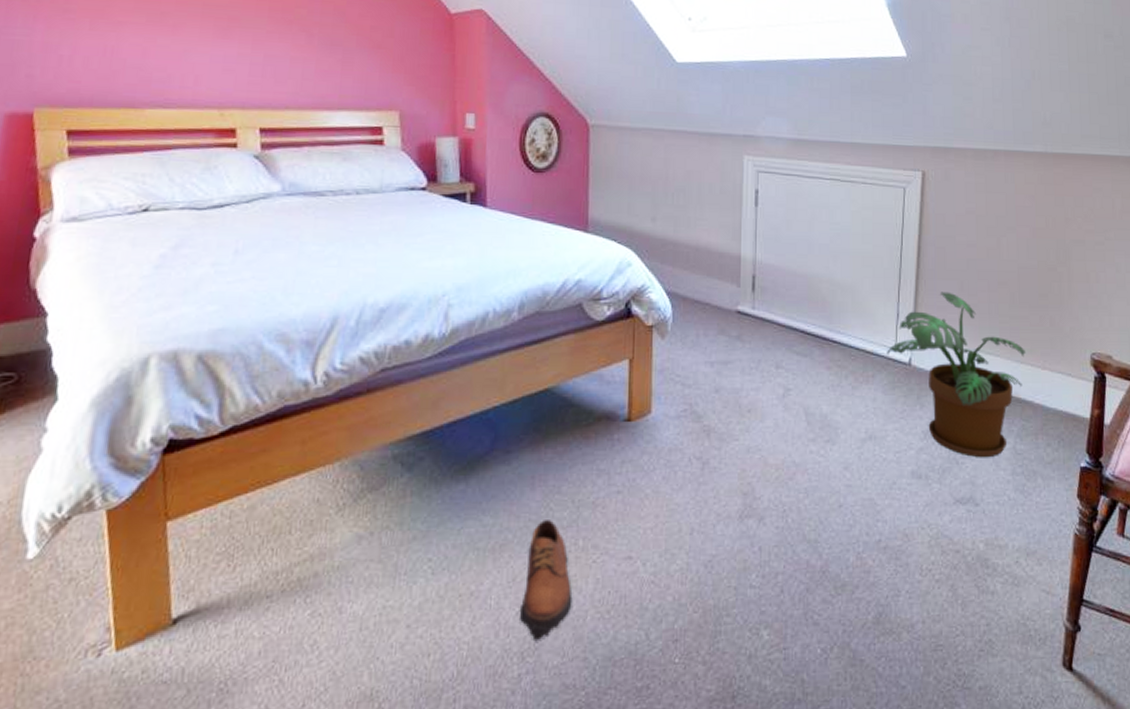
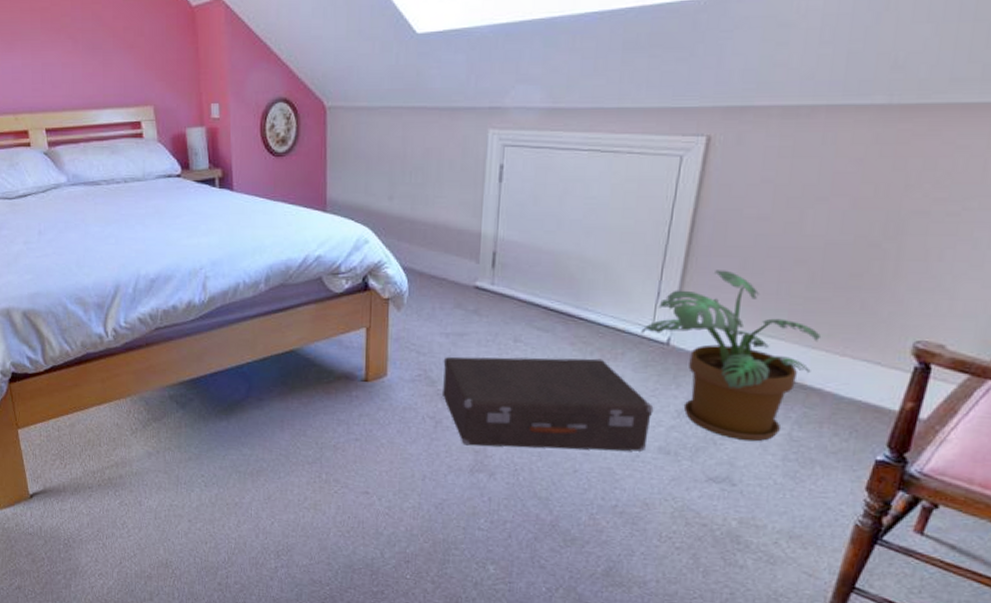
shoe: present [519,520,573,640] -> none [274,455,318,545]
suitcase: none [708,382,904,488] -> present [443,356,654,452]

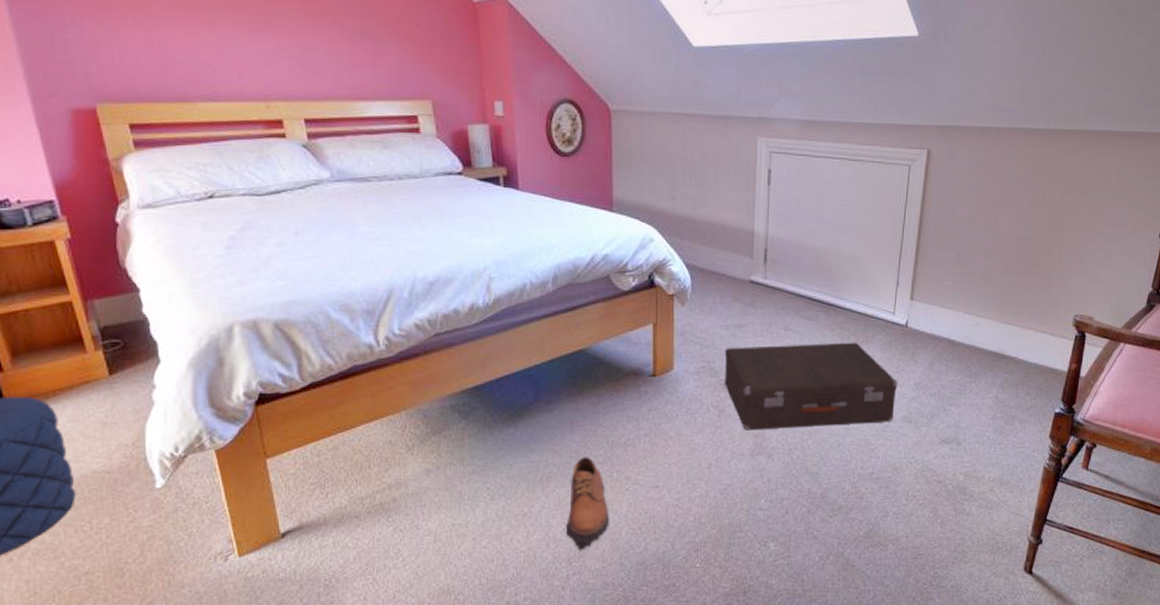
shoe: none [274,455,318,545] -> present [565,457,610,550]
potted plant: present [641,270,822,441] -> none [886,261,1014,405]

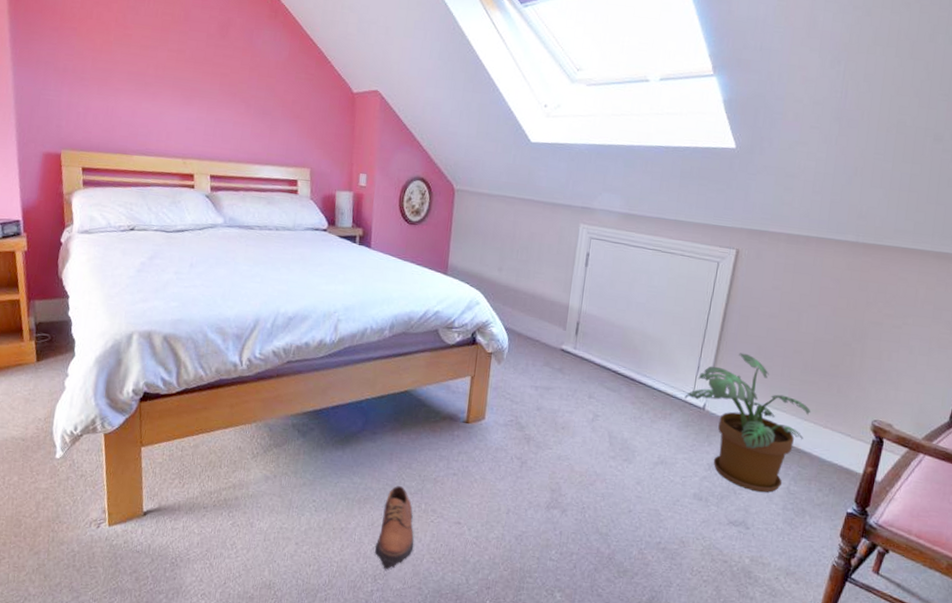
suitcase: present [724,342,898,431] -> none [529,407,692,497]
potted plant: none [886,261,1014,405] -> present [684,352,811,493]

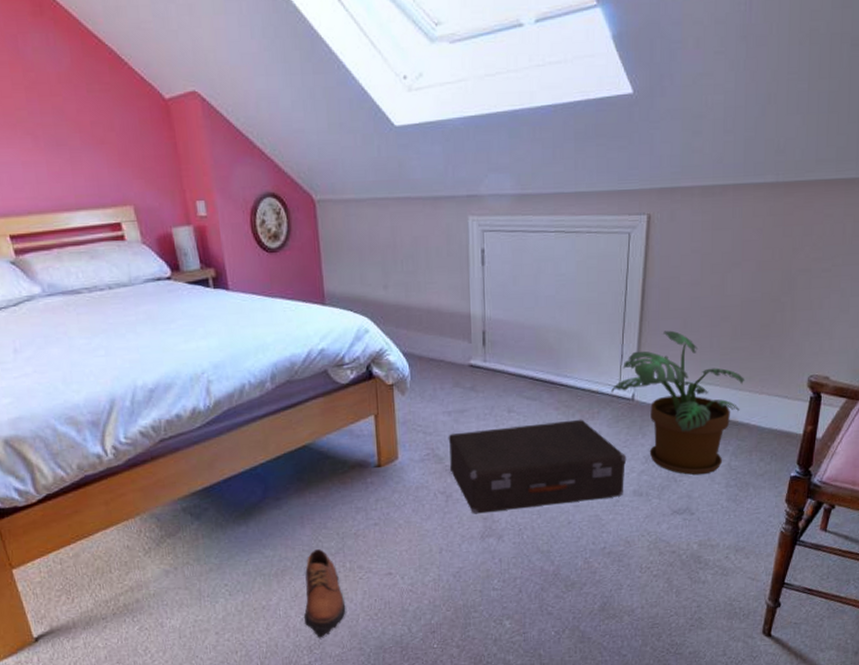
suitcase: none [529,407,692,497] -> present [448,419,627,514]

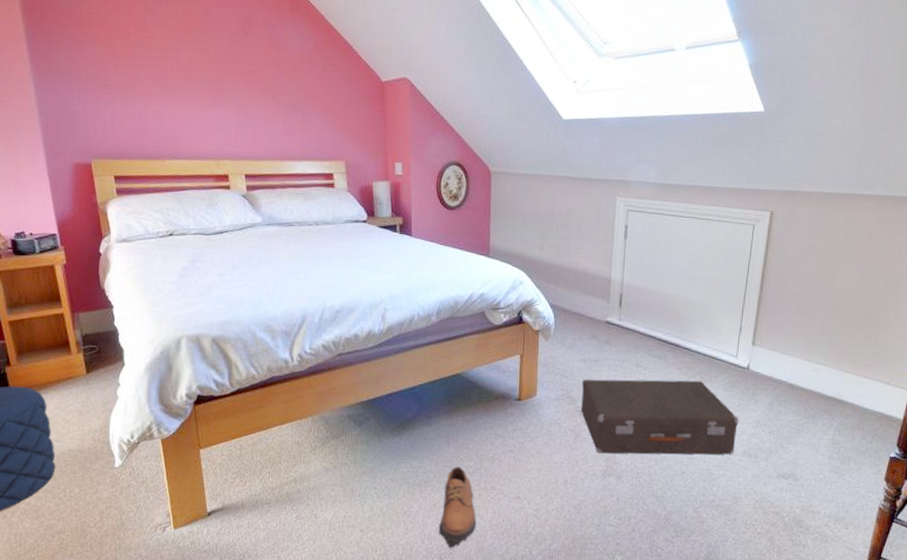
potted plant: present [611,330,745,475] -> none [729,312,851,444]

